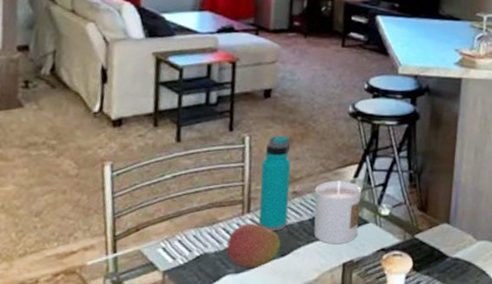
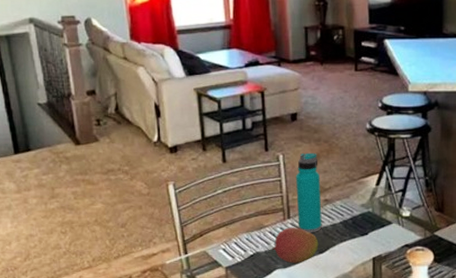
candle: present [313,180,362,244] -> none [343,188,384,242]

